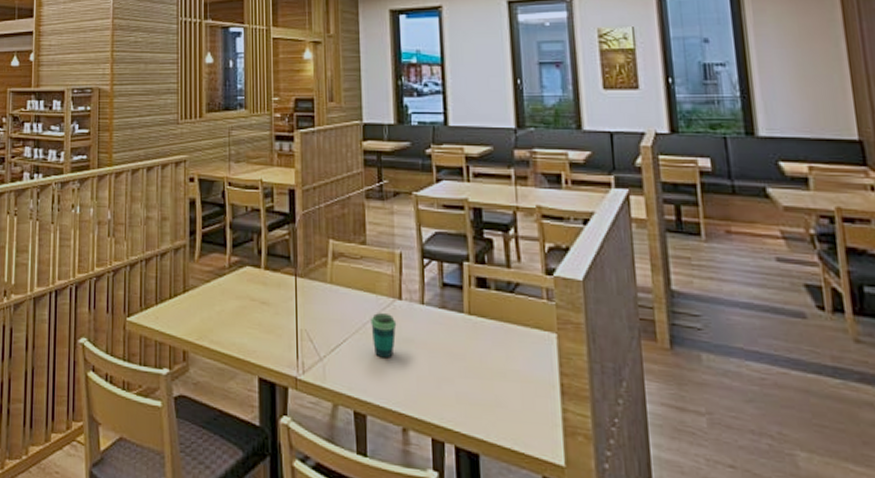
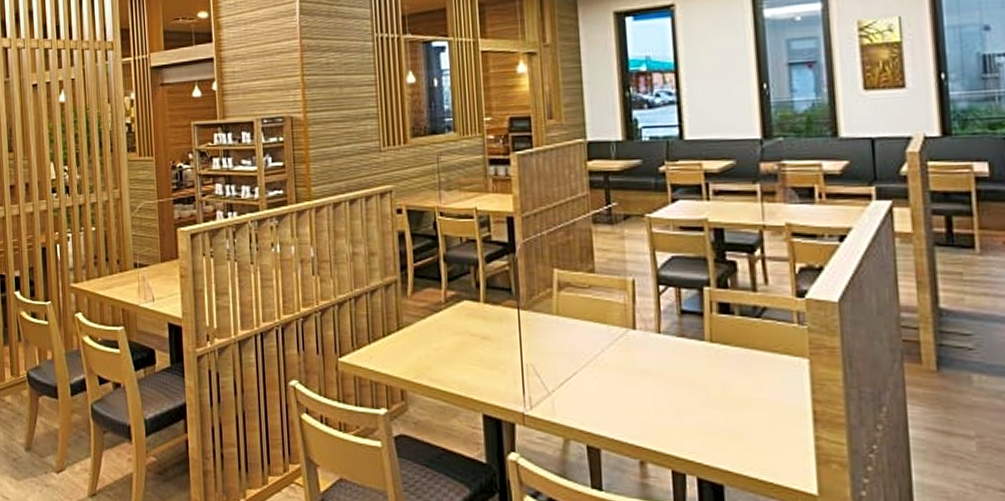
cup: present [370,313,397,359] -> none [602,344,631,391]

